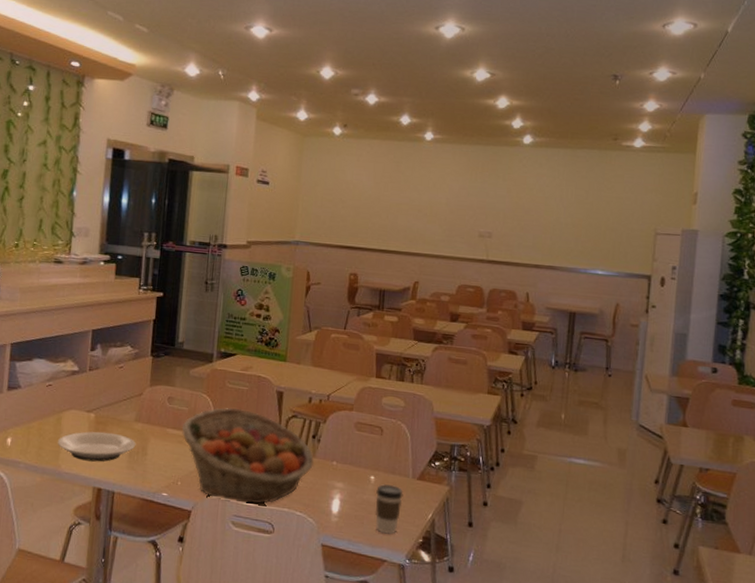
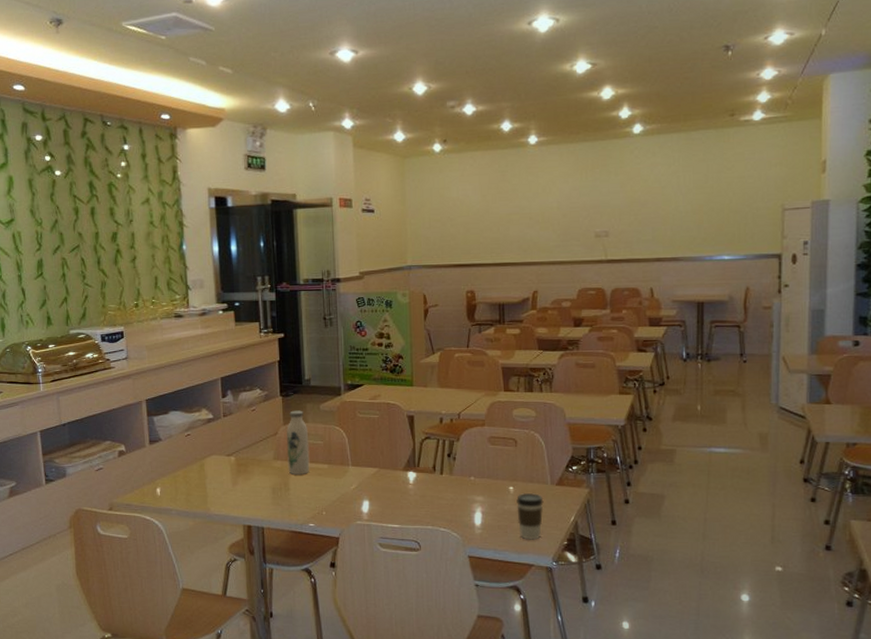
plate: present [57,431,136,462] -> none [203,473,278,502]
water bottle: none [148,372,175,440] -> present [286,410,310,475]
fruit basket: present [182,408,315,504] -> none [320,436,453,525]

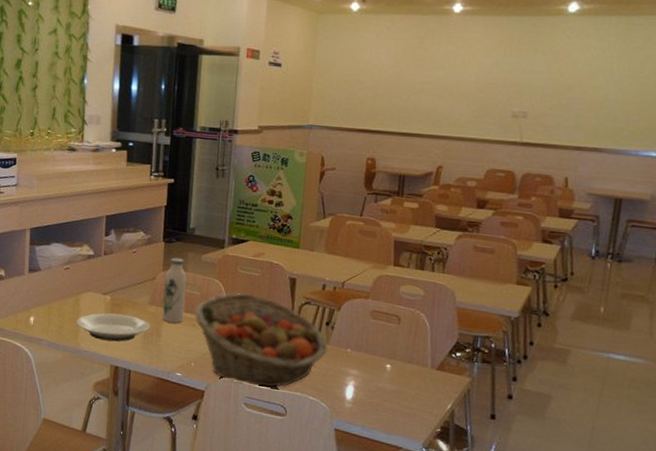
plate: none [203,473,278,502] -> present [76,313,151,342]
fruit basket: none [320,436,453,525] -> present [195,293,328,387]
coffee cup: present [516,492,544,540] -> none [390,372,421,423]

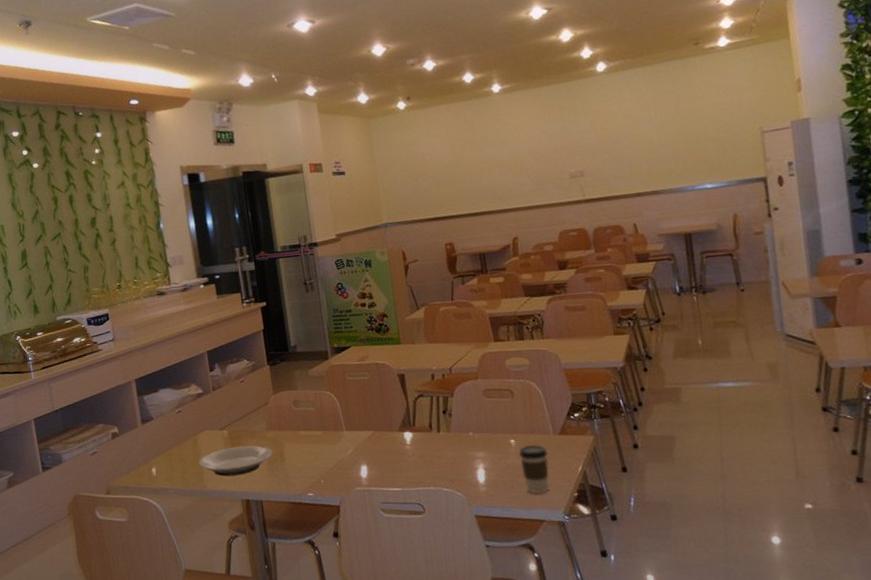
water bottle: present [162,257,187,323] -> none [277,378,304,444]
fruit basket: present [195,293,328,387] -> none [313,398,451,491]
coffee cup: none [390,372,421,423] -> present [519,444,550,494]

